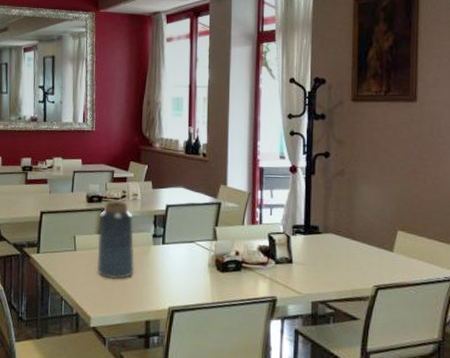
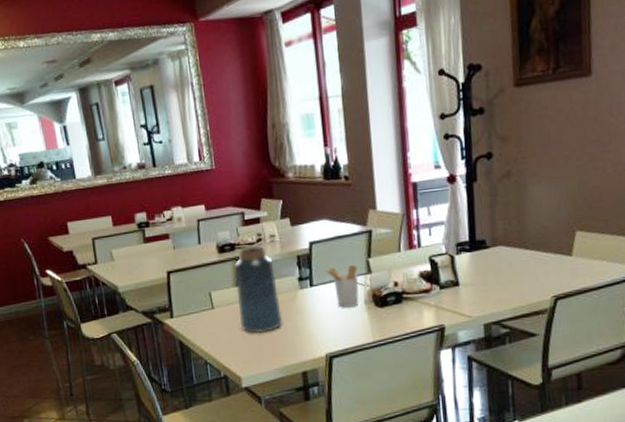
utensil holder: none [177,230,205,268] -> present [325,265,359,308]

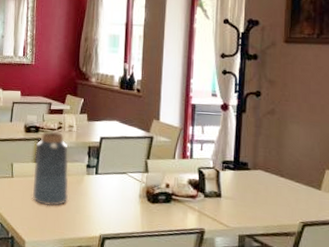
utensil holder: present [325,265,359,308] -> none [109,161,137,199]

